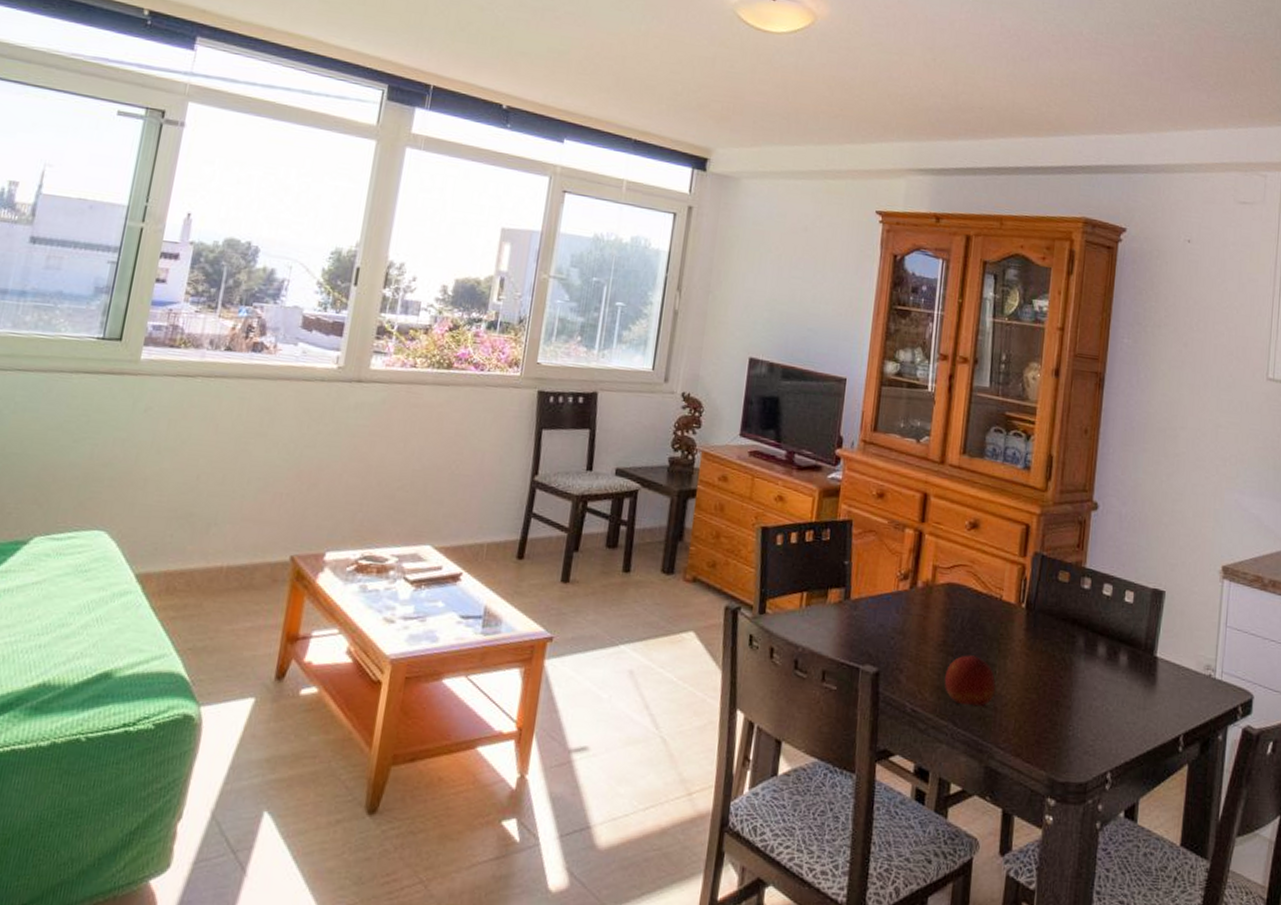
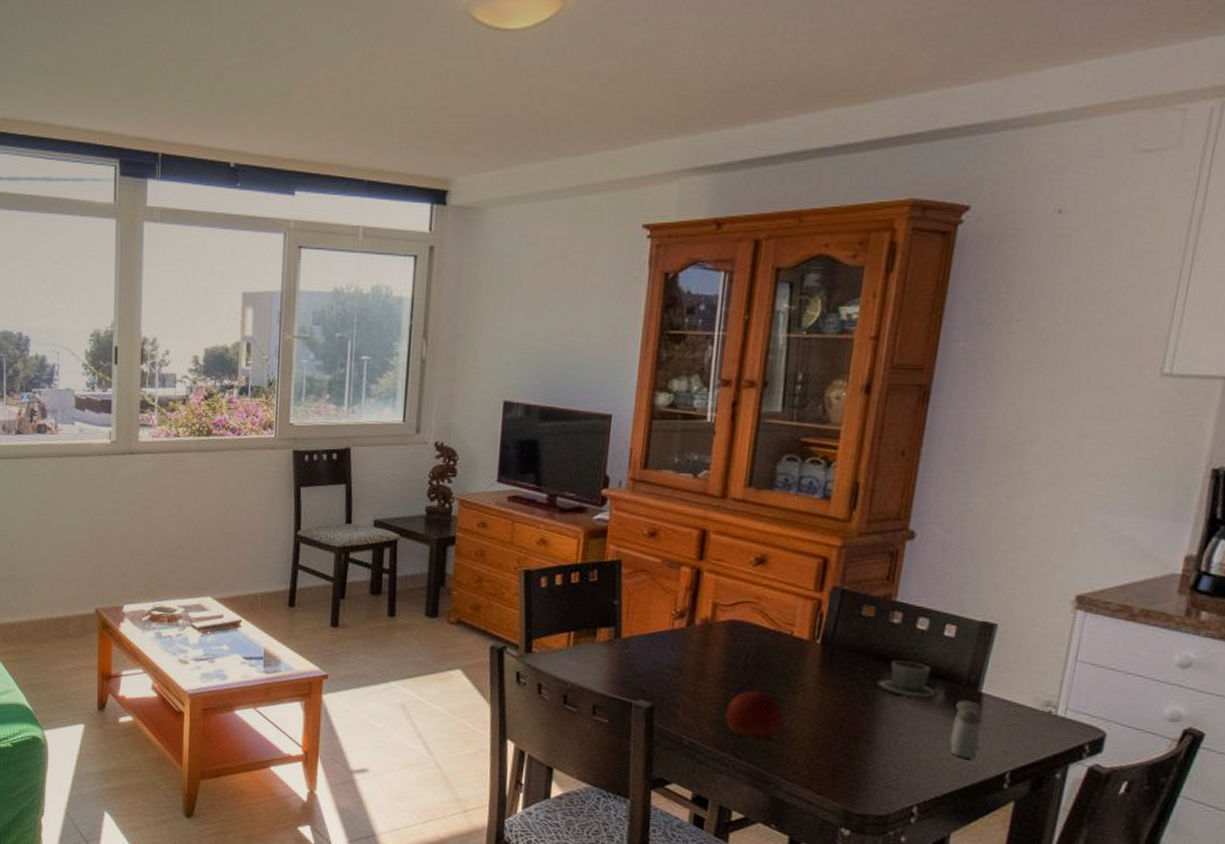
cup: none [1071,625,1124,663] -> present [875,660,940,699]
salt and pepper shaker: none [1133,664,1158,722] -> present [949,700,983,759]

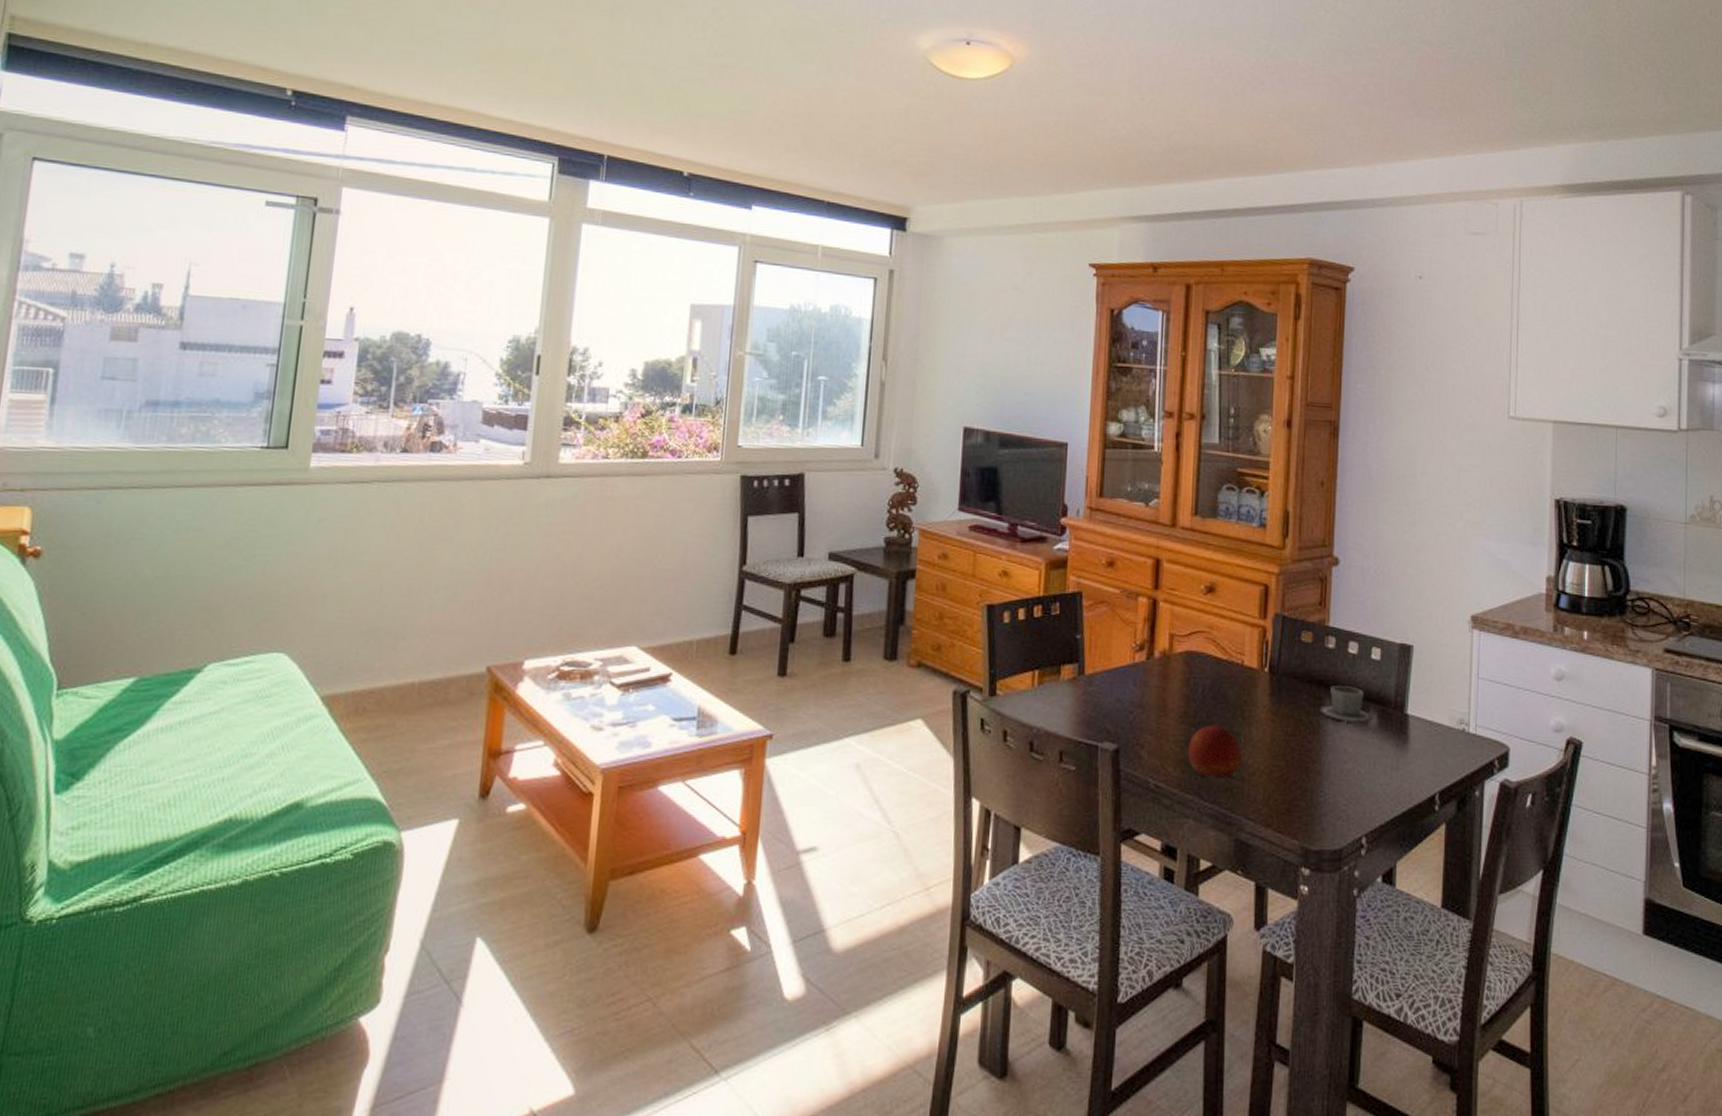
salt and pepper shaker: present [949,700,983,759] -> none [1386,722,1410,782]

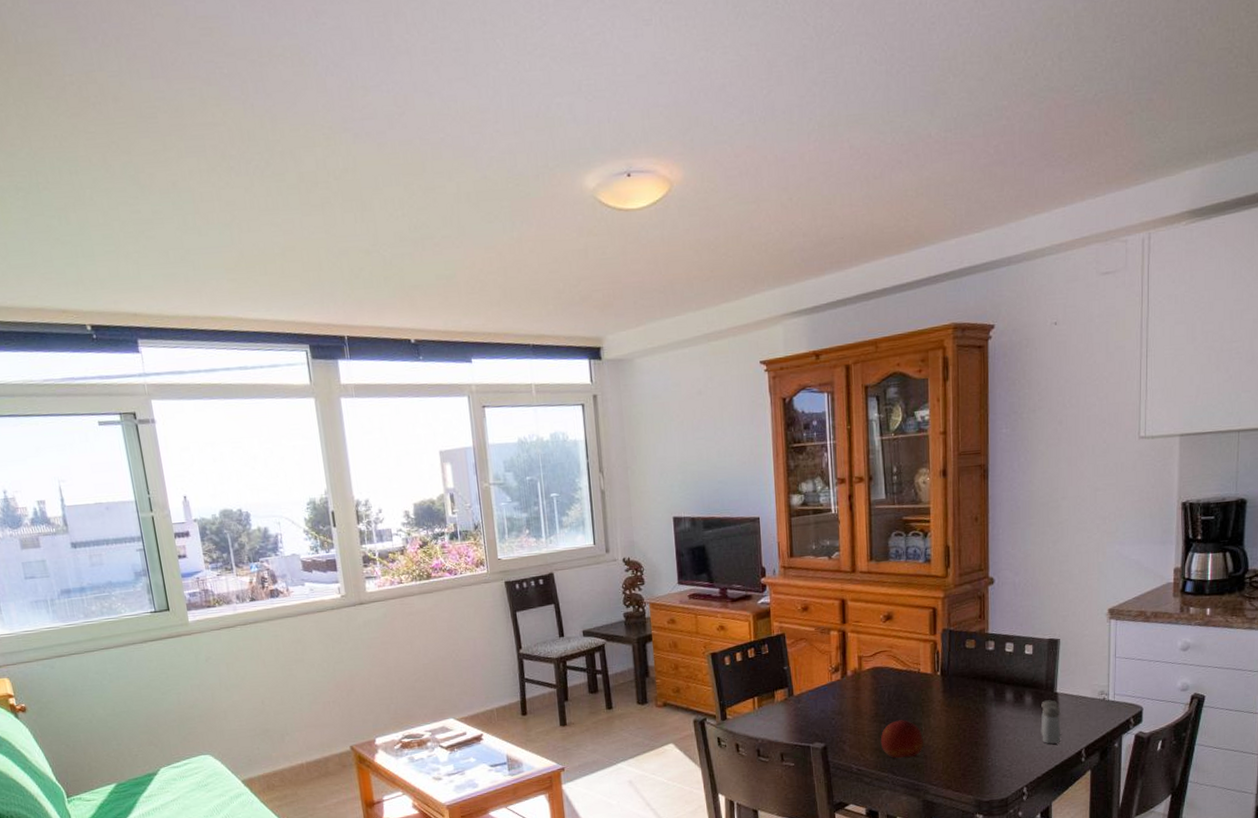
cup: present [1318,686,1373,723] -> none [983,677,1028,705]
salt and pepper shaker: none [1386,722,1410,782] -> present [1040,700,1060,744]

